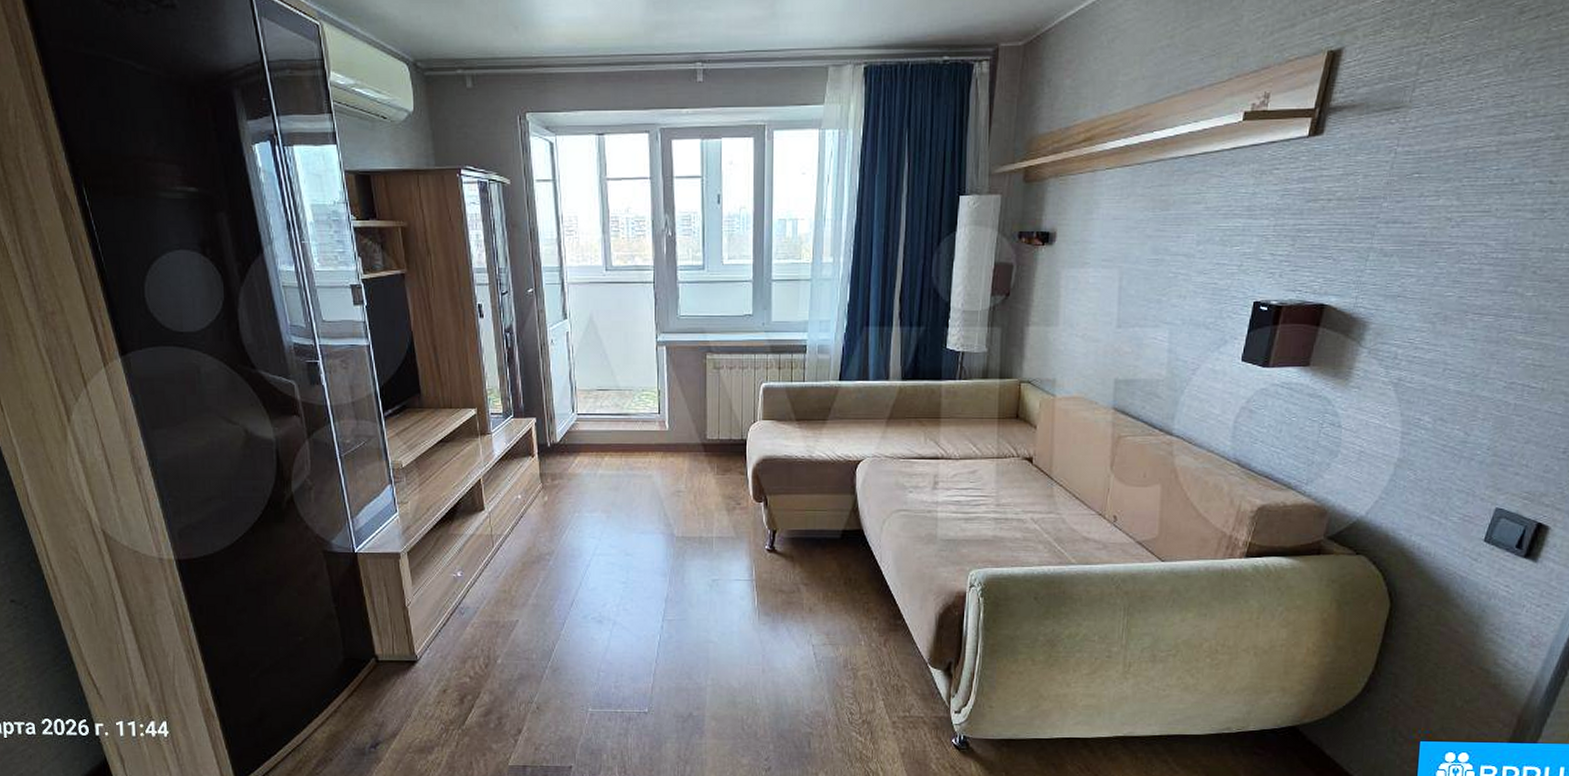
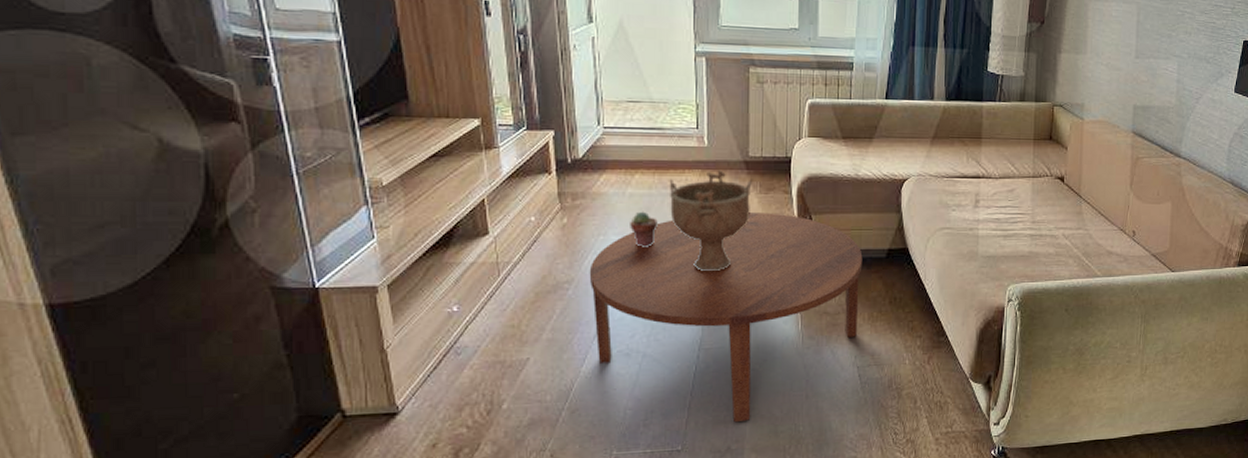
coffee table: none [566,493,817,691] -> present [589,213,863,423]
potted succulent: none [601,490,625,524] -> present [630,211,658,247]
decorative bowl: none [636,452,711,548] -> present [670,170,753,272]

